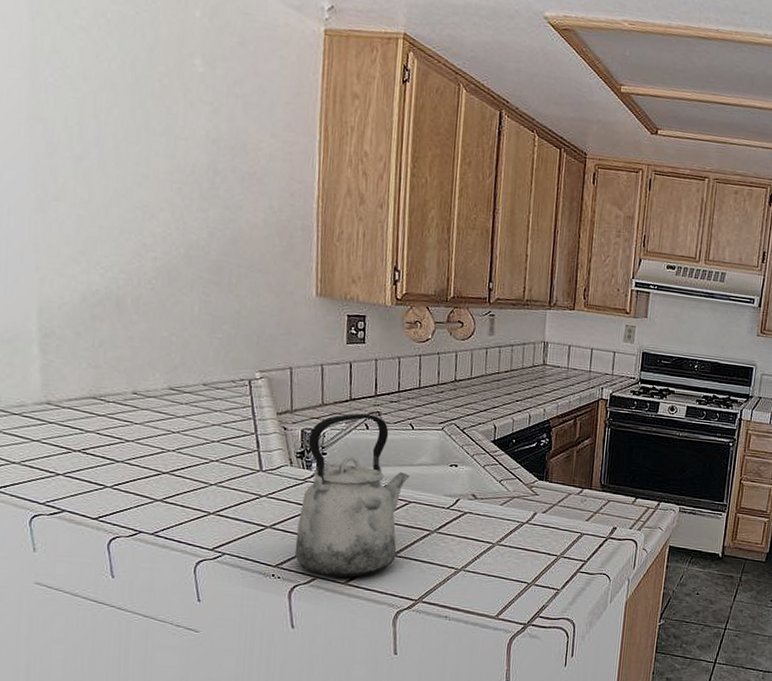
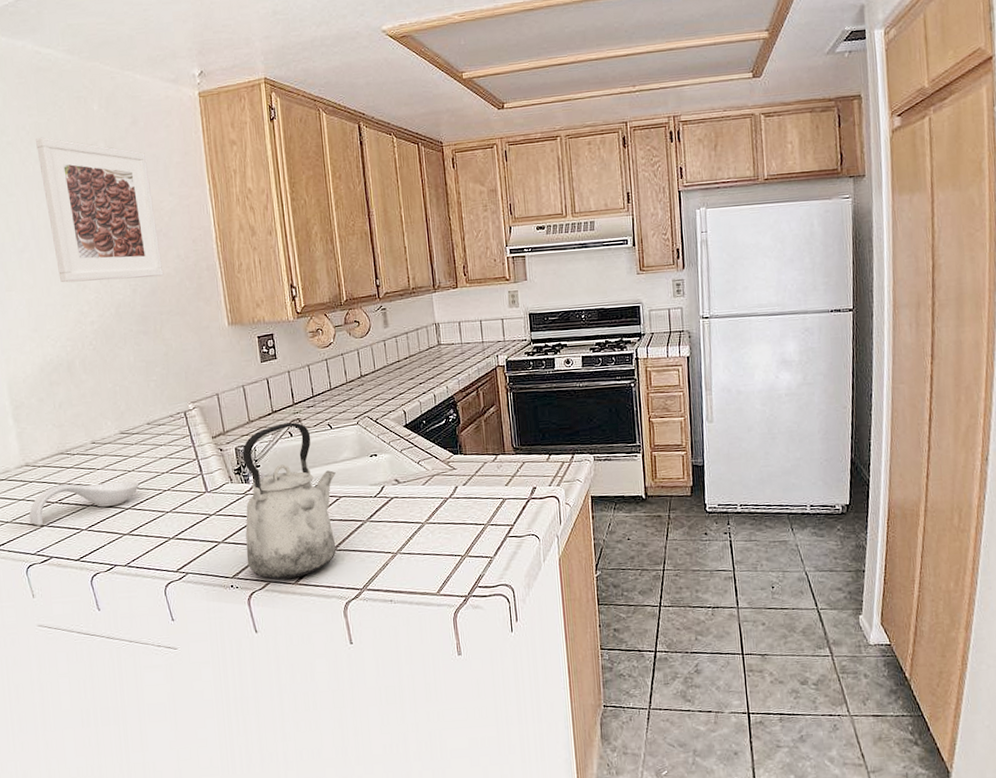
spoon rest: none [42,432,183,474] -> present [29,481,139,526]
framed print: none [116,30,251,226] -> present [36,137,164,283]

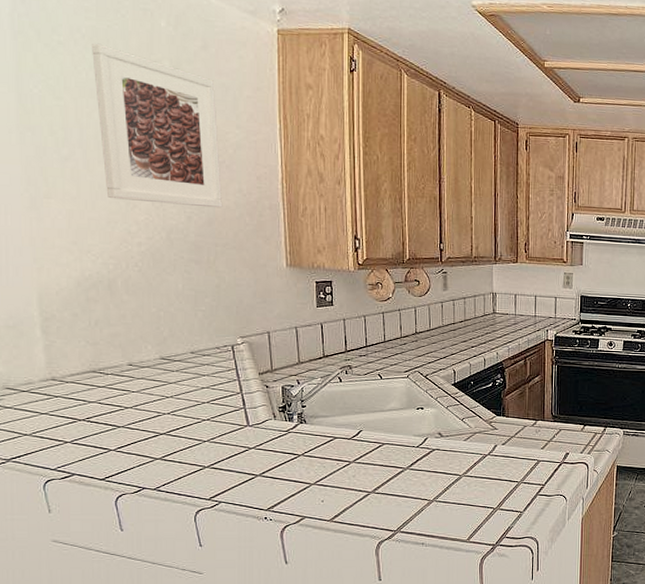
spoon rest: present [29,481,139,526] -> none [51,402,177,442]
kettle: present [242,422,337,579] -> none [283,368,381,515]

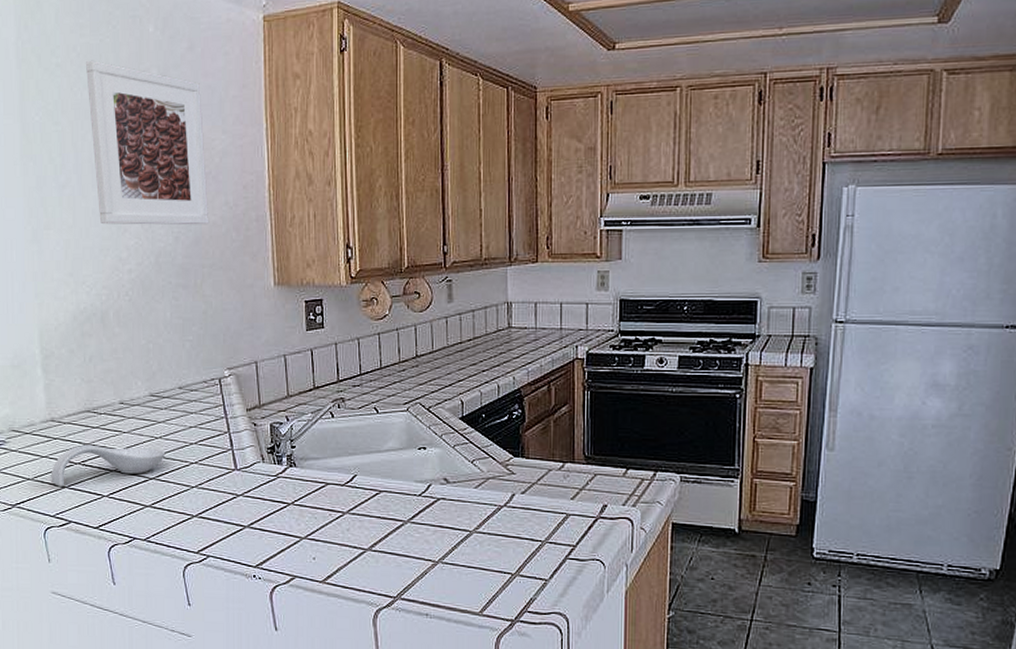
spoon rest: none [51,402,177,442] -> present [51,444,166,487]

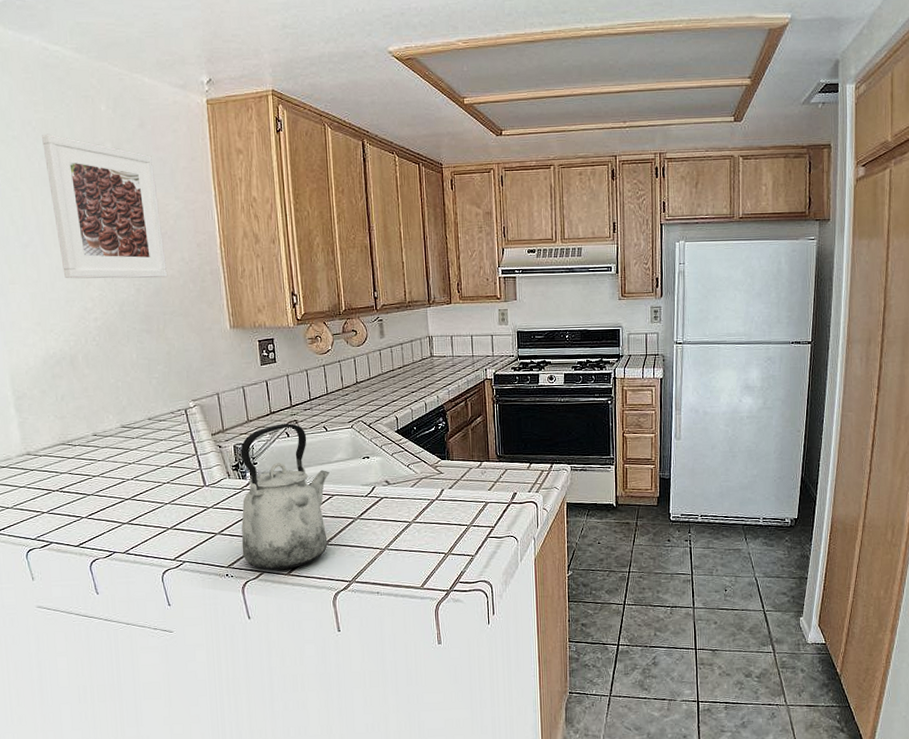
spoon rest: present [51,444,166,487] -> none [29,473,140,512]
kettle: none [273,401,378,575] -> present [240,423,330,570]

